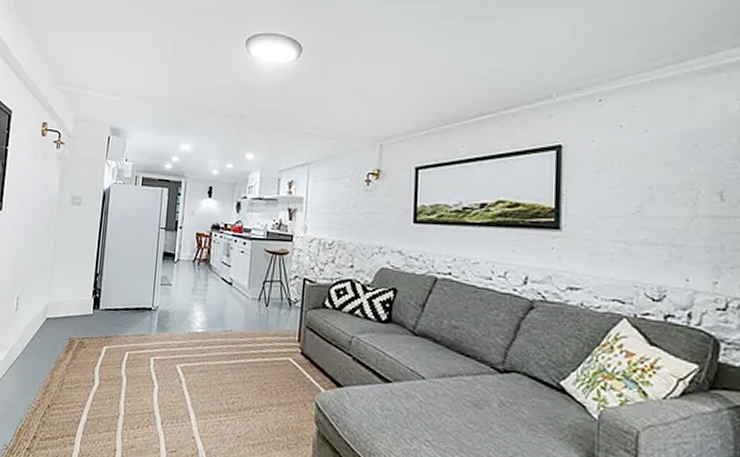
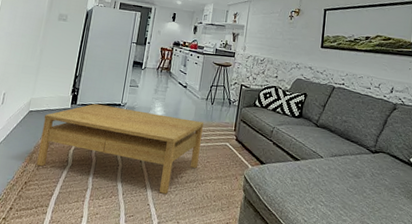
coffee table: none [59,307,258,425] -> present [36,103,204,194]

